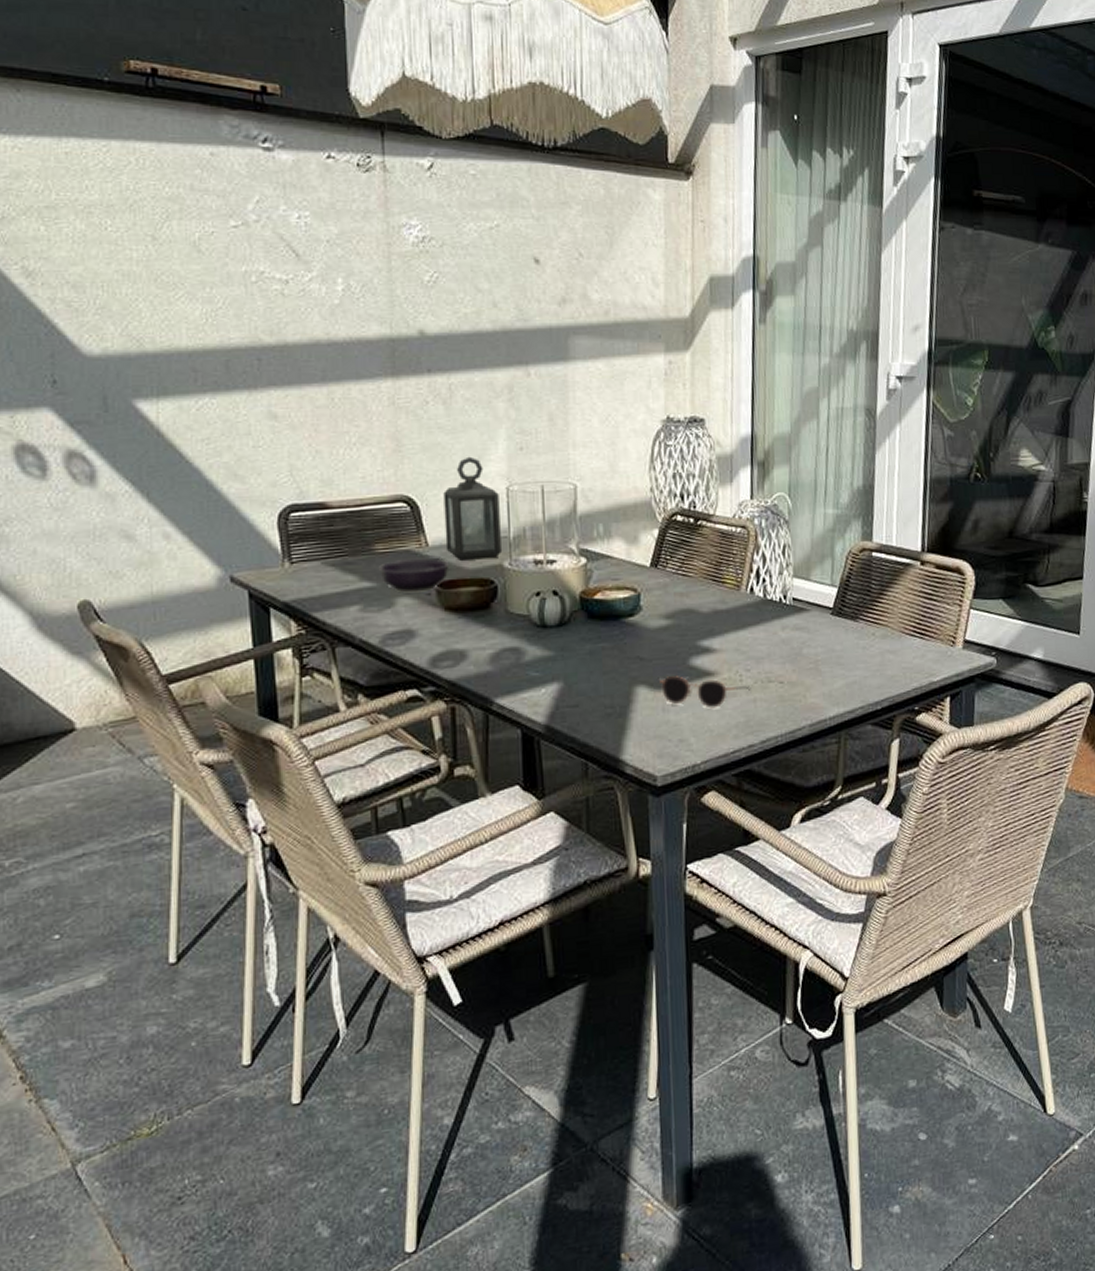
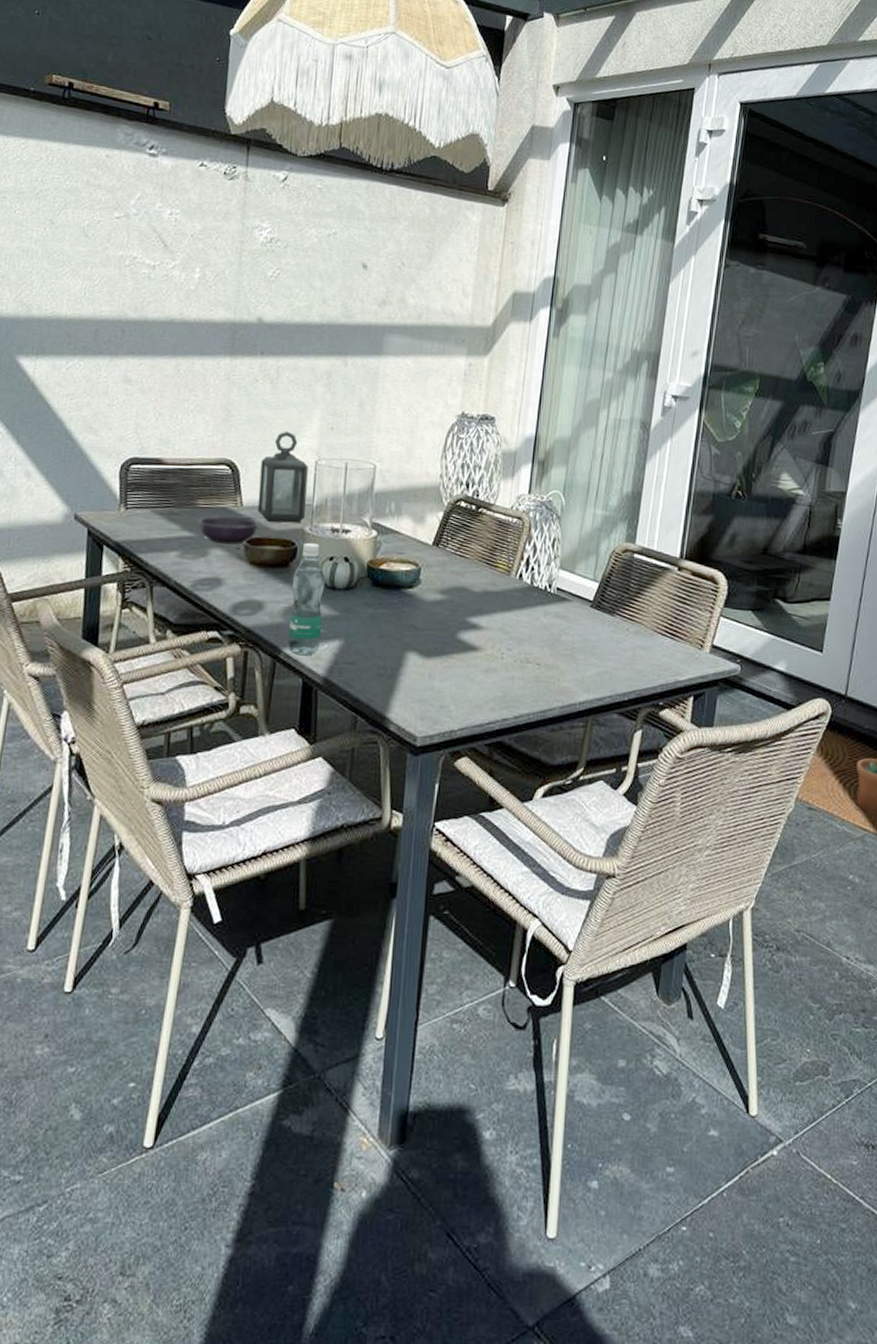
bottle: none [496,578,536,705] -> present [287,542,325,656]
sunglasses: present [659,676,751,709] -> none [429,646,511,681]

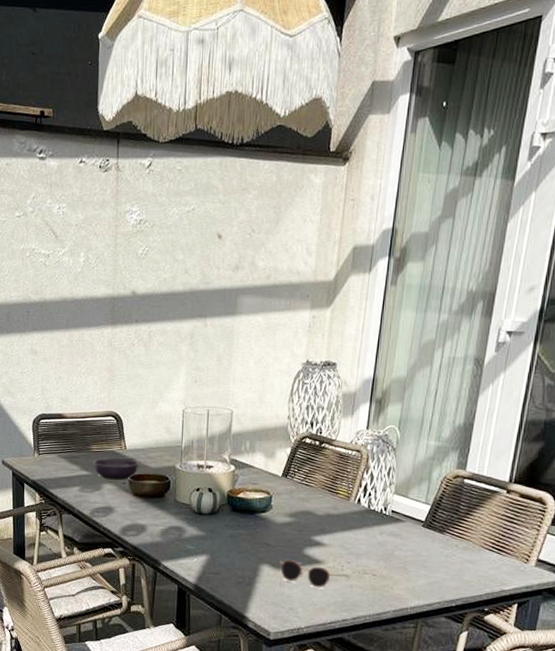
lantern: present [257,431,309,523] -> none [138,385,177,462]
bottle: present [287,542,325,656] -> none [165,477,193,567]
sunglasses: none [429,646,511,681] -> present [280,560,350,588]

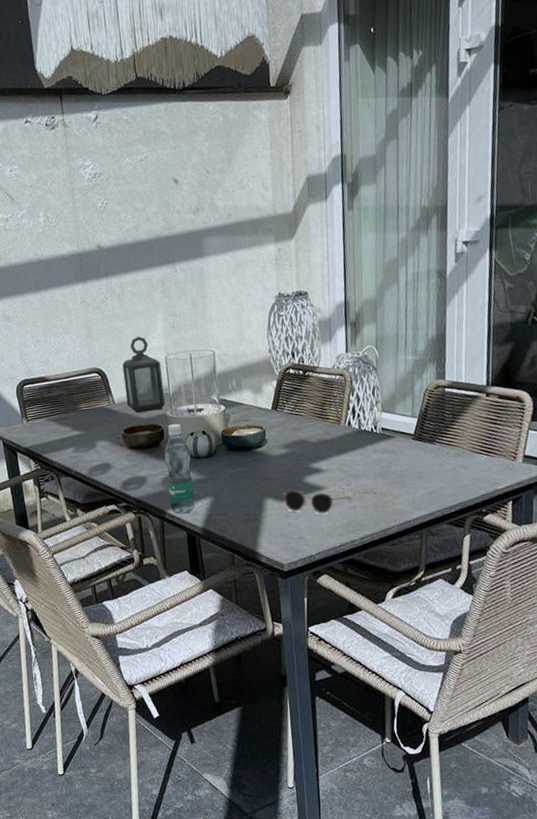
bowl: present [93,458,139,481] -> none [84,412,130,438]
lantern: none [138,385,177,462] -> present [122,336,165,413]
bottle: none [165,477,193,567] -> present [164,423,195,514]

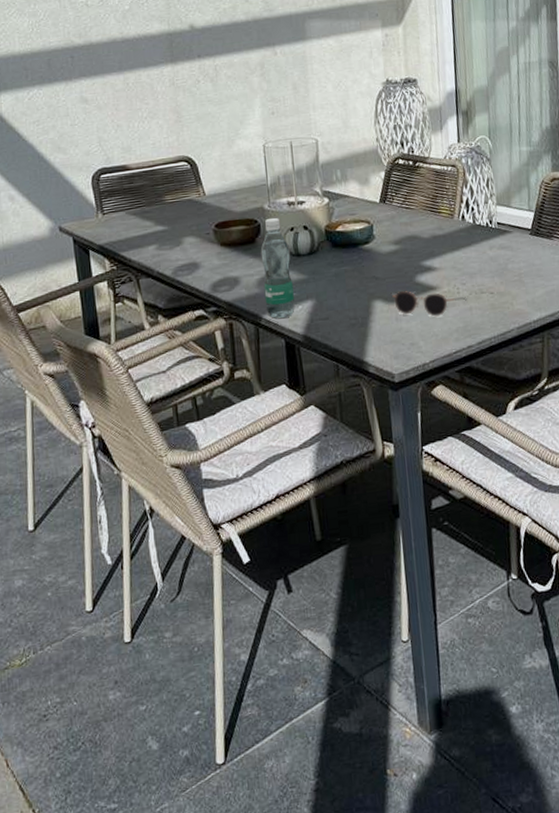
lantern: present [122,336,165,413] -> none [215,122,262,205]

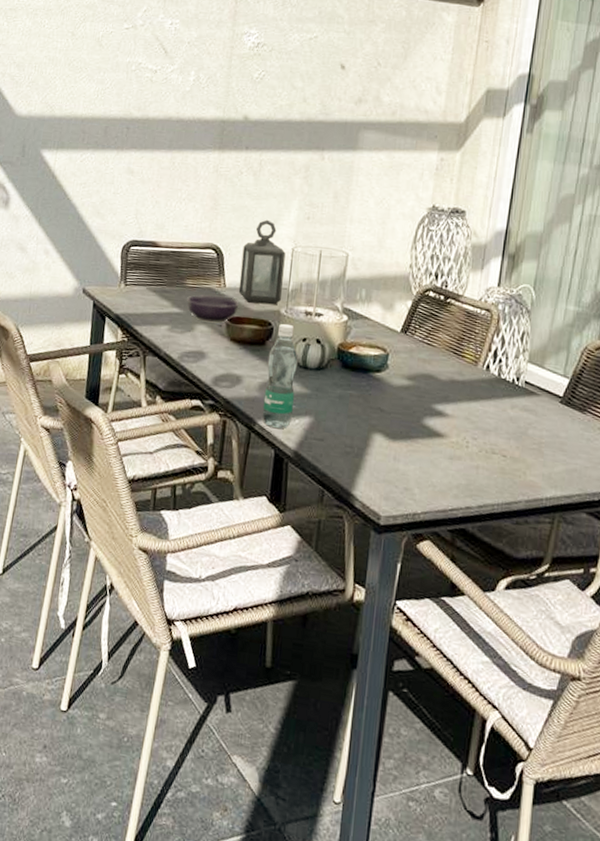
bowl: none [169,205,222,234] -> present [187,295,239,323]
lantern: none [215,122,262,205] -> present [238,219,286,305]
sunglasses: present [392,291,468,317] -> none [394,430,476,467]

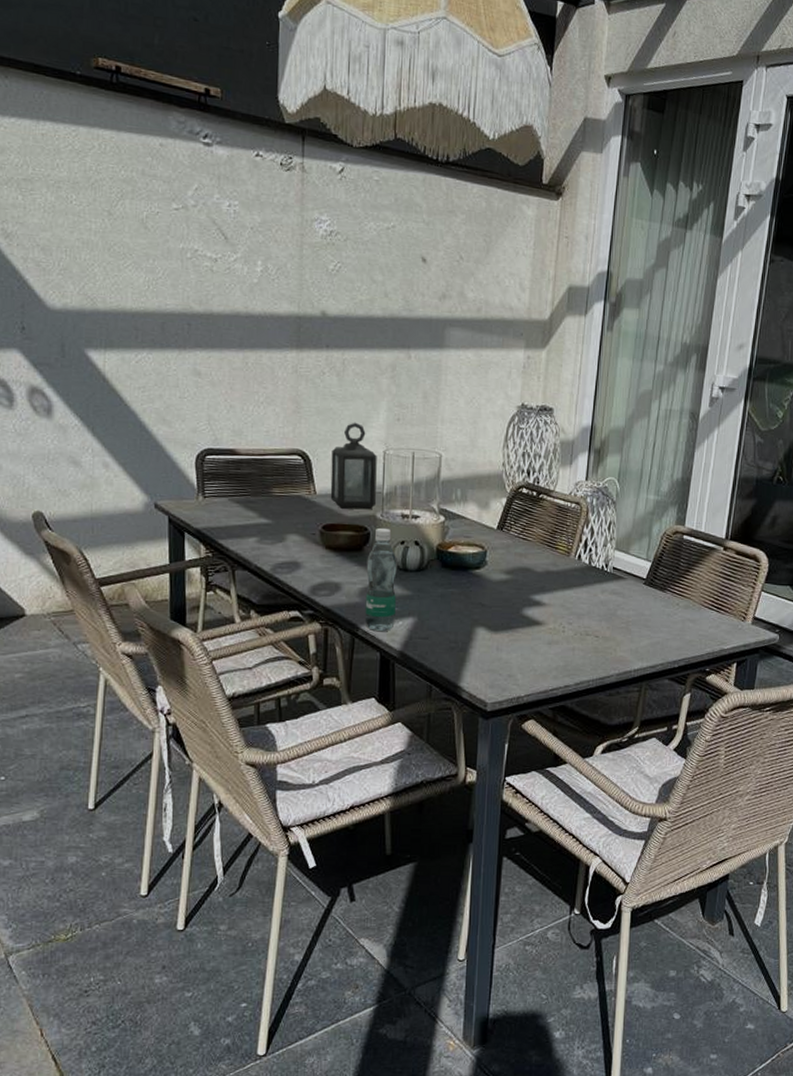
bowl: present [187,295,239,323] -> none [275,503,332,532]

